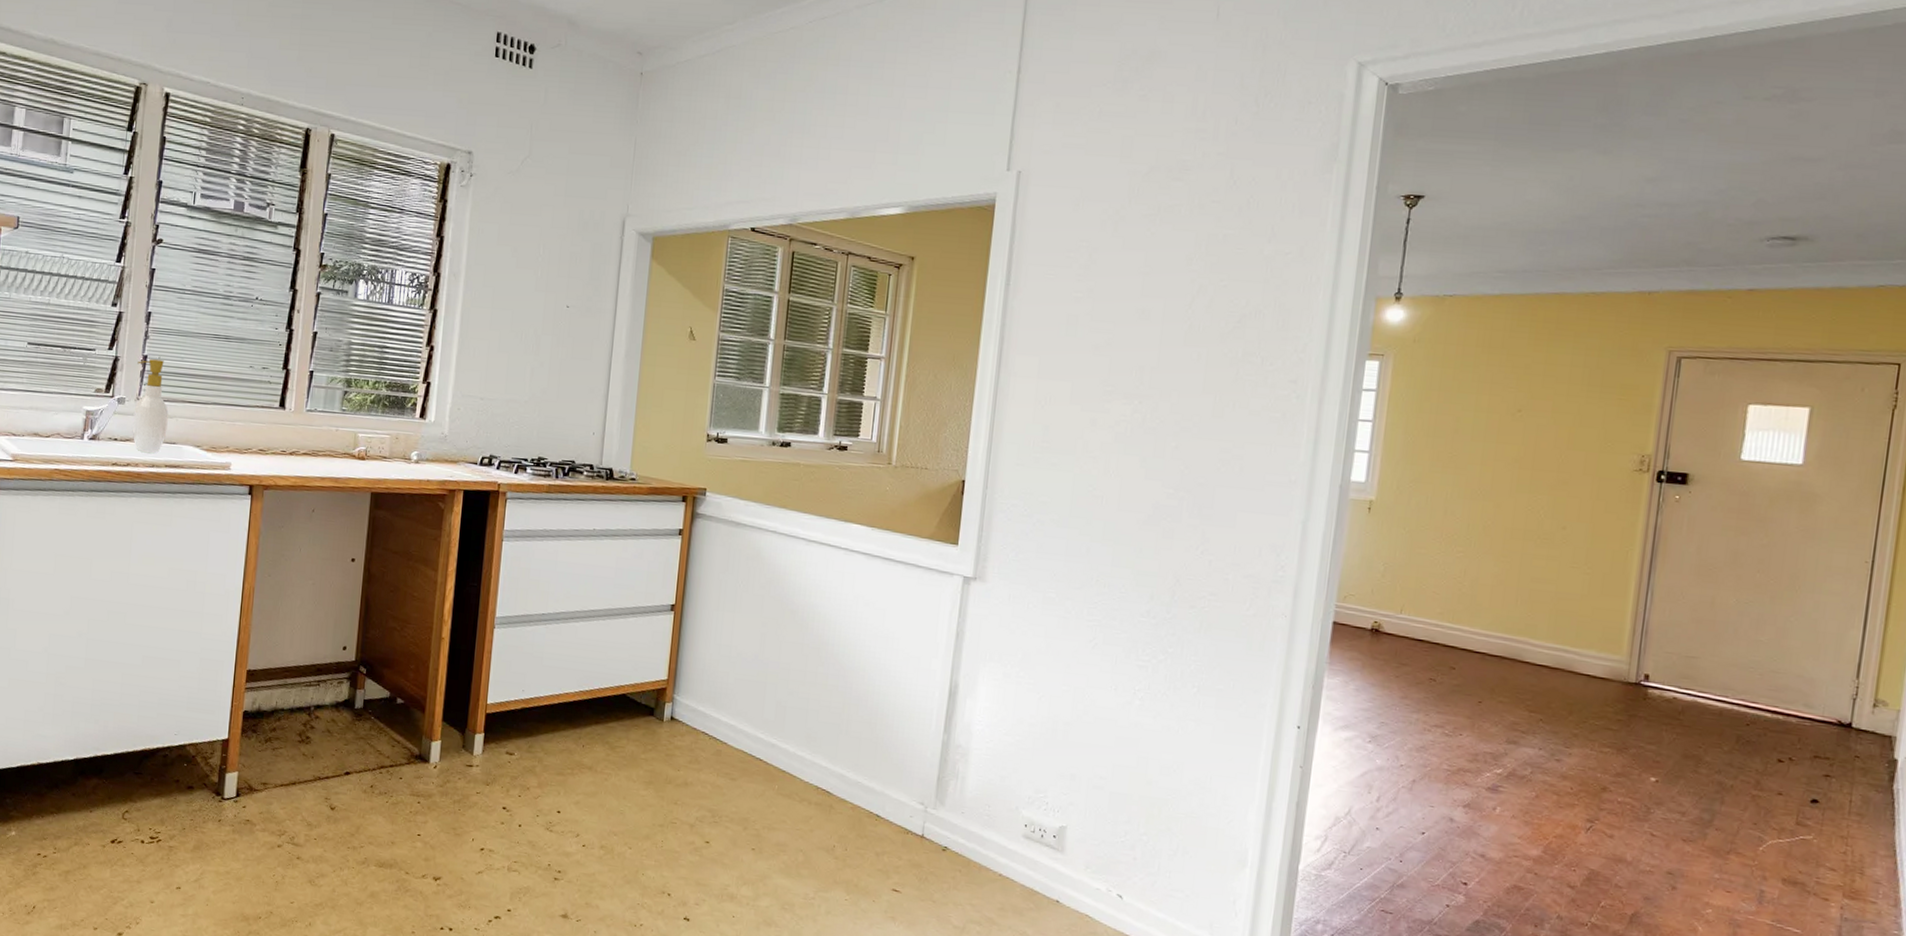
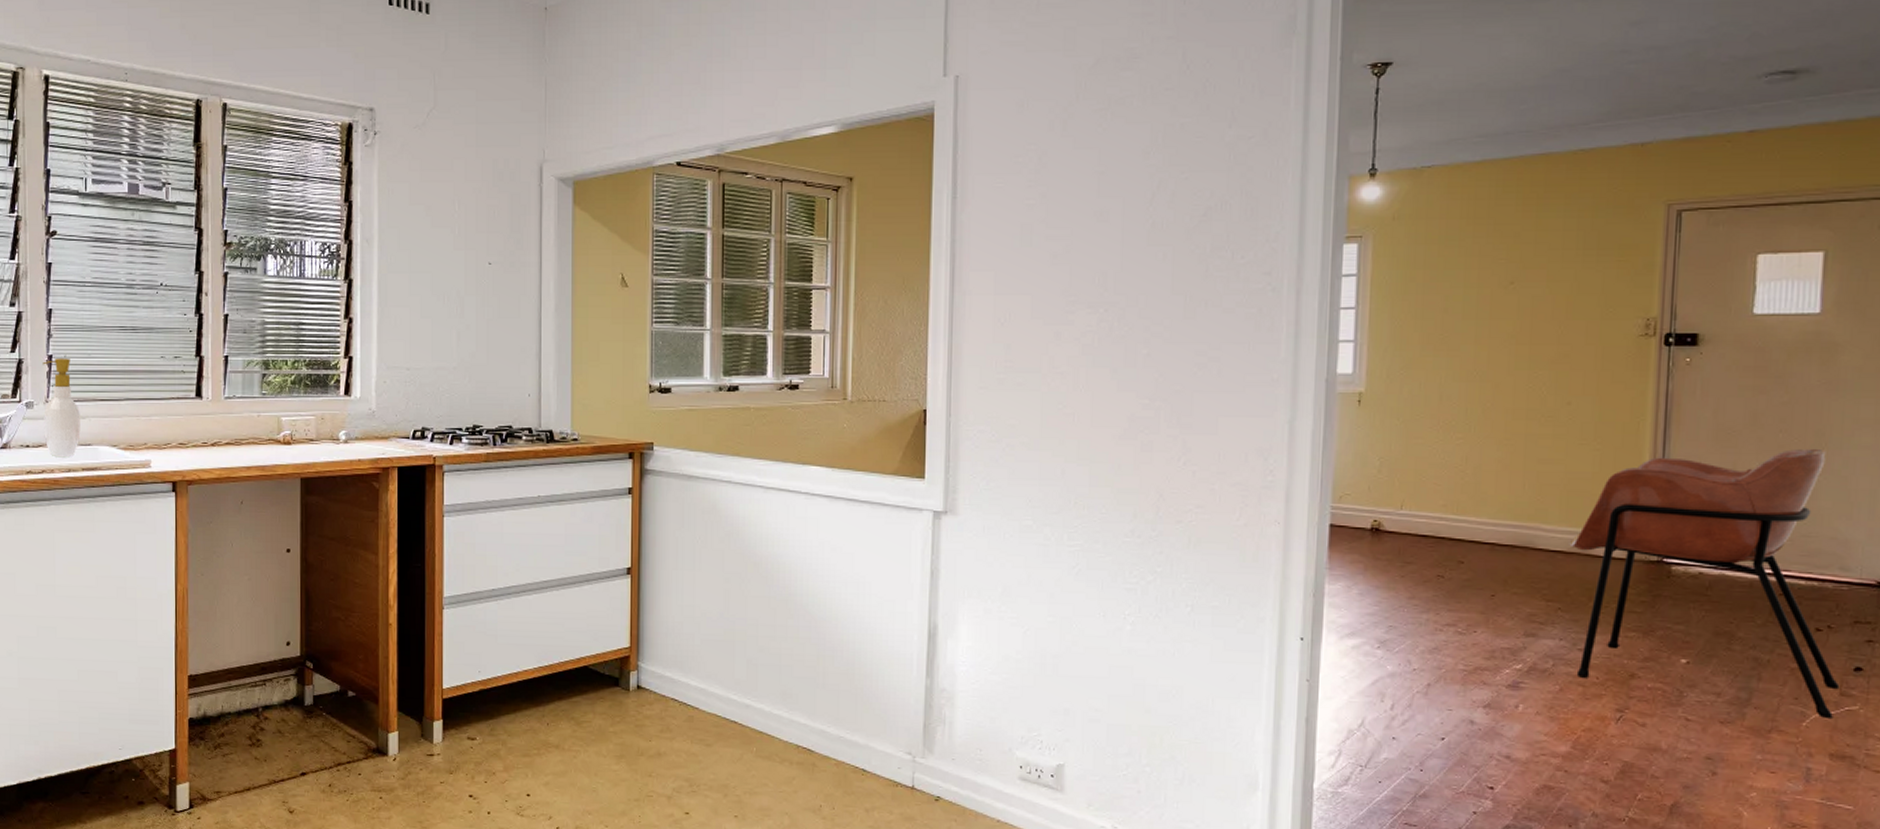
armchair: none [1552,585,1799,845] -> present [1569,448,1840,718]

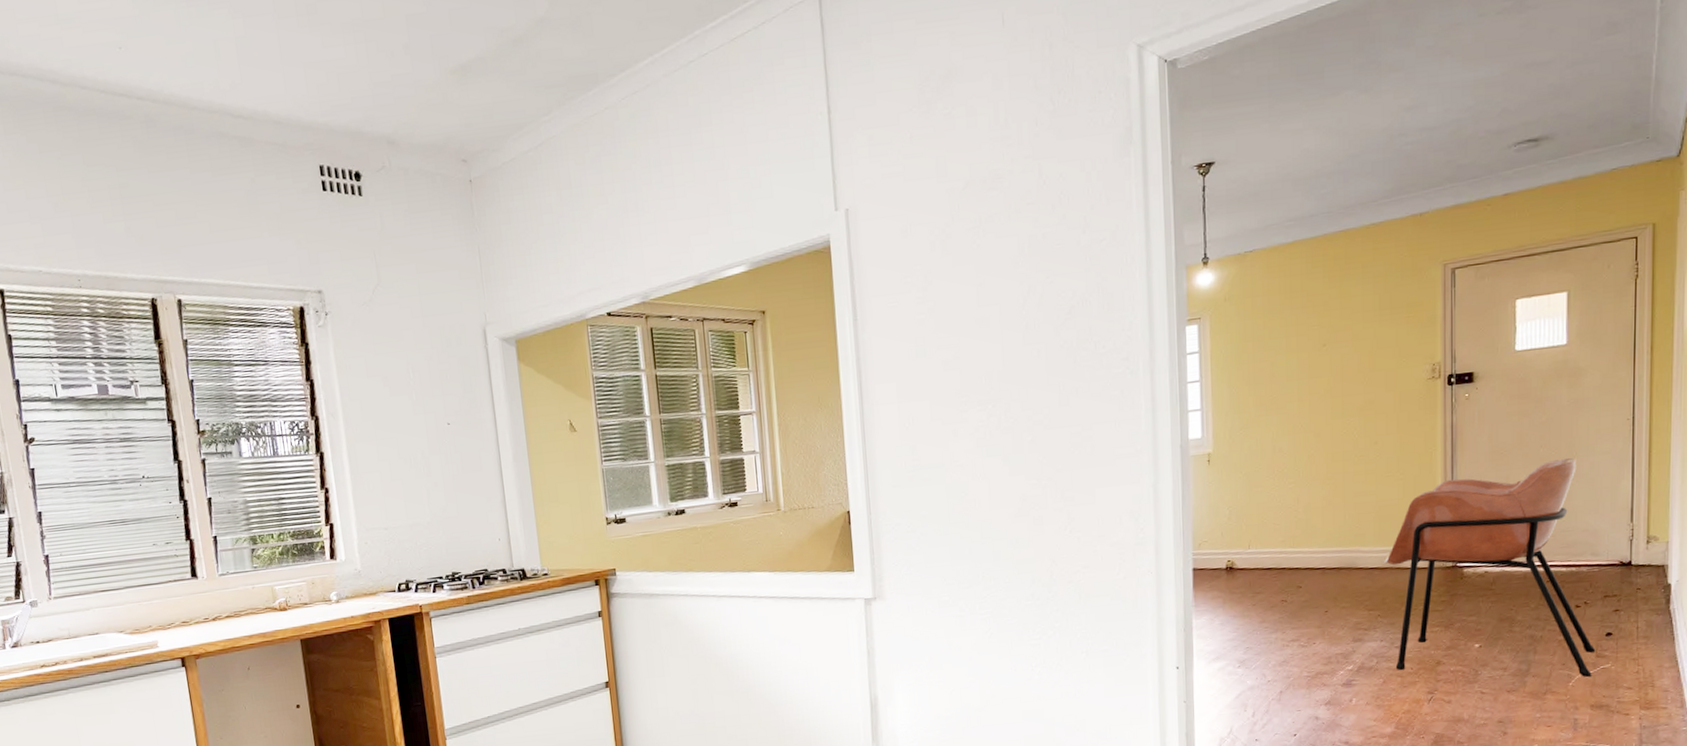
soap bottle: present [42,357,81,458] -> none [40,555,87,649]

